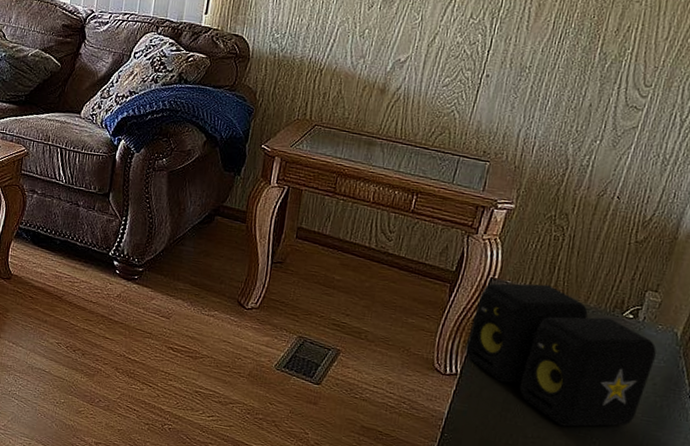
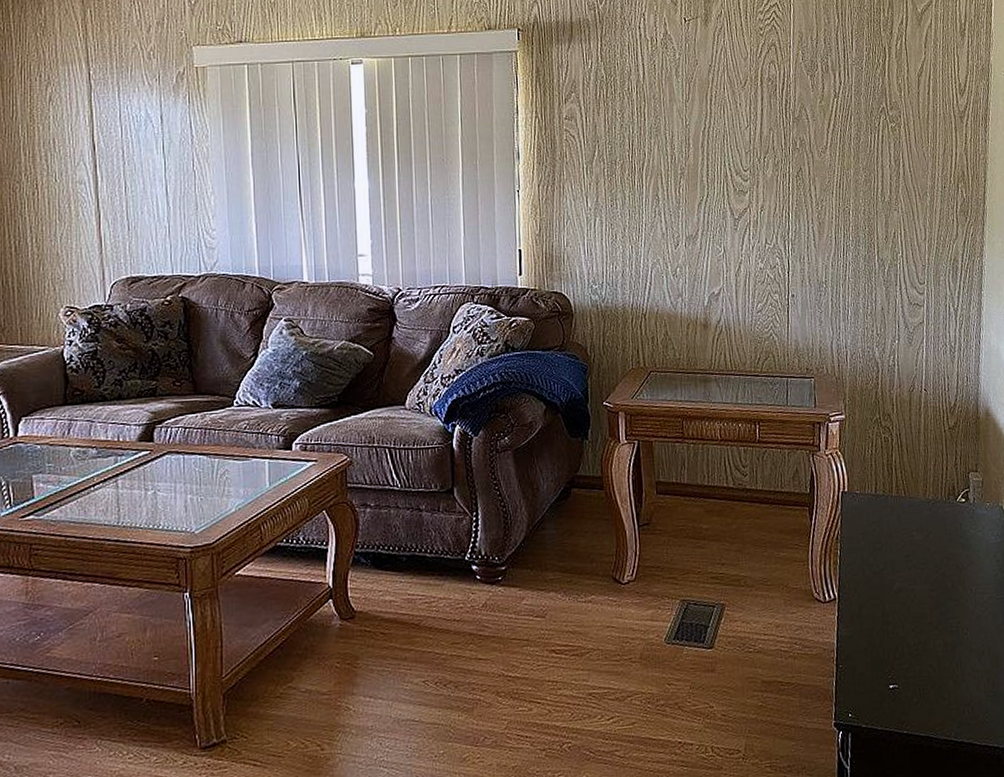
speaker: present [466,283,657,427] -> none [836,487,993,625]

